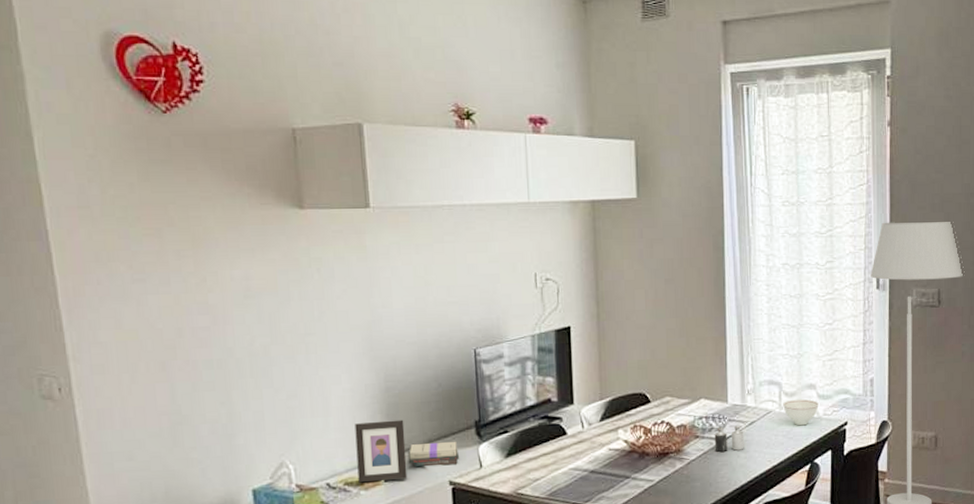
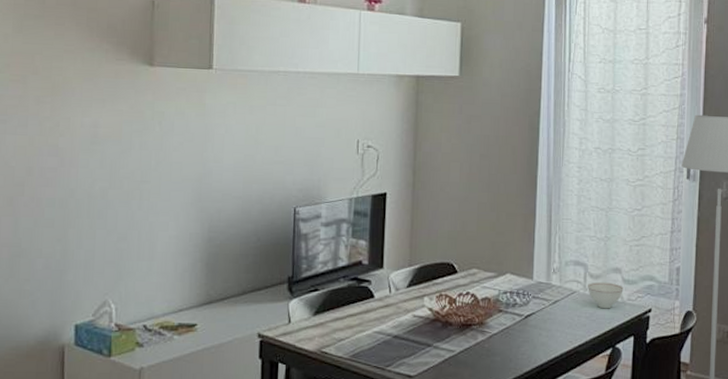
picture frame: present [355,419,408,483] -> none [173,269,222,328]
books: present [407,441,459,468] -> none [221,294,270,318]
candle: present [714,425,744,452] -> none [517,302,547,328]

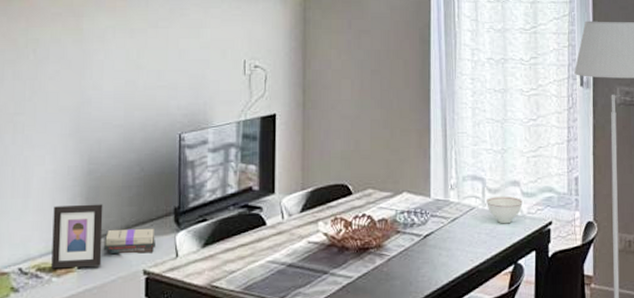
picture frame: none [173,269,222,328] -> present [51,204,103,269]
books: none [221,294,270,318] -> present [103,228,155,255]

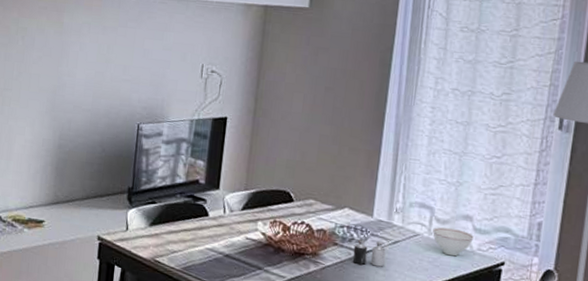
picture frame: present [51,204,103,269] -> none [24,170,69,226]
books: present [103,228,155,255] -> none [66,197,110,223]
candle: none [416,221,446,249] -> present [352,238,386,267]

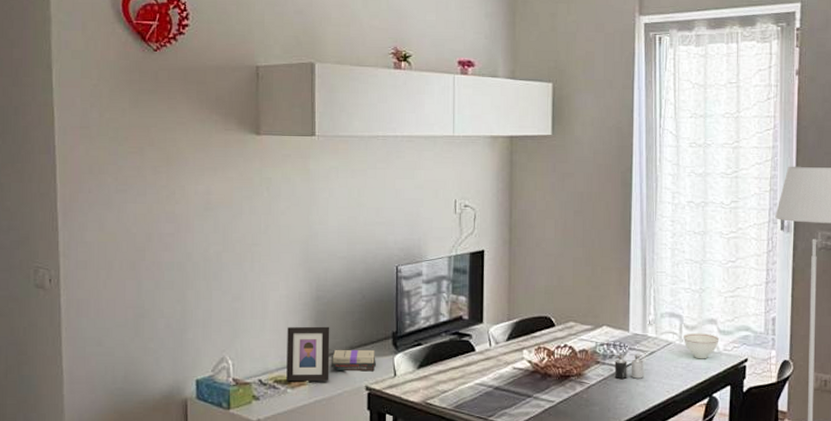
picture frame: none [24,170,69,226] -> present [286,326,330,382]
books: none [66,197,110,223] -> present [331,349,376,372]

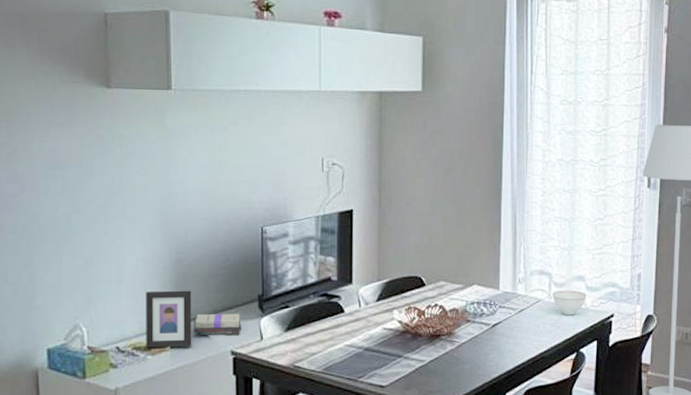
candle: present [614,354,644,379] -> none [484,312,513,336]

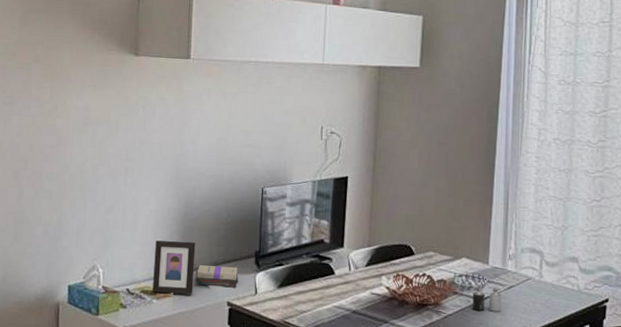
candle: none [484,312,513,336] -> present [472,286,502,312]
bowl: present [552,289,587,316] -> none [543,269,580,297]

